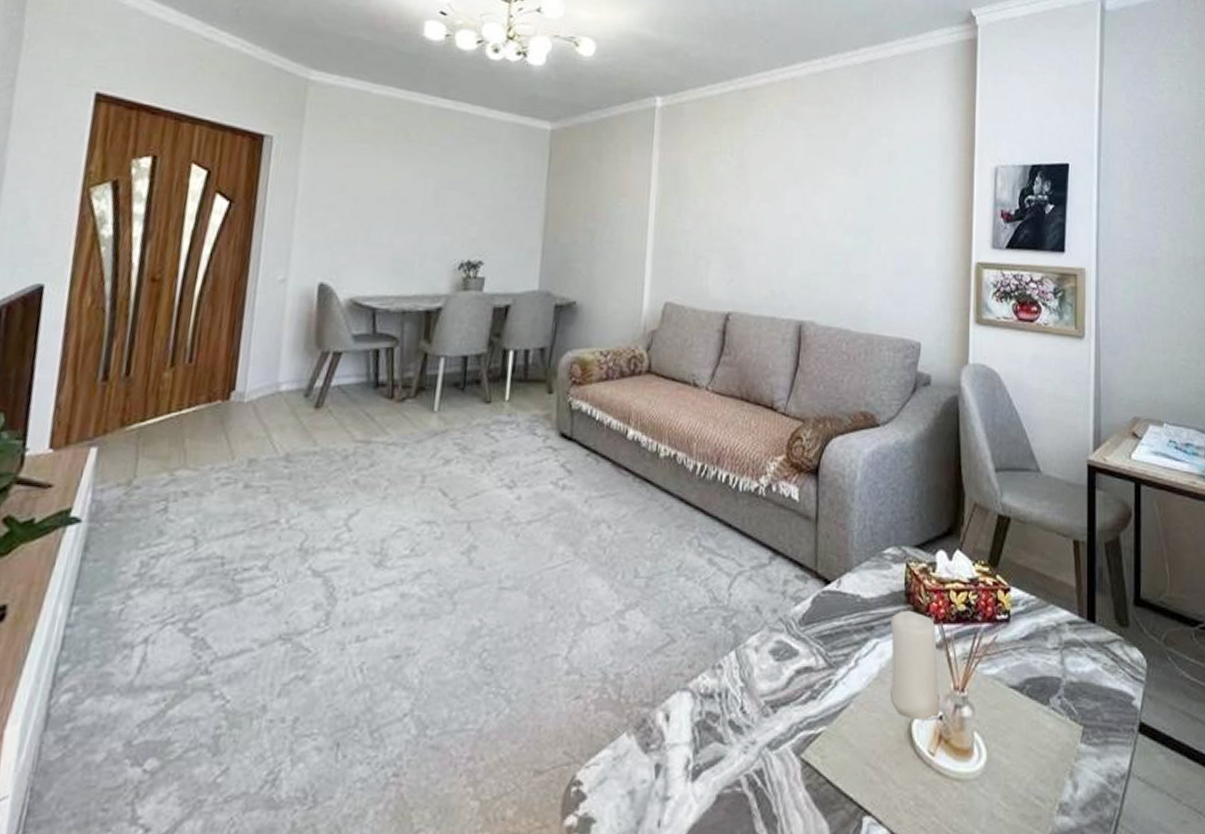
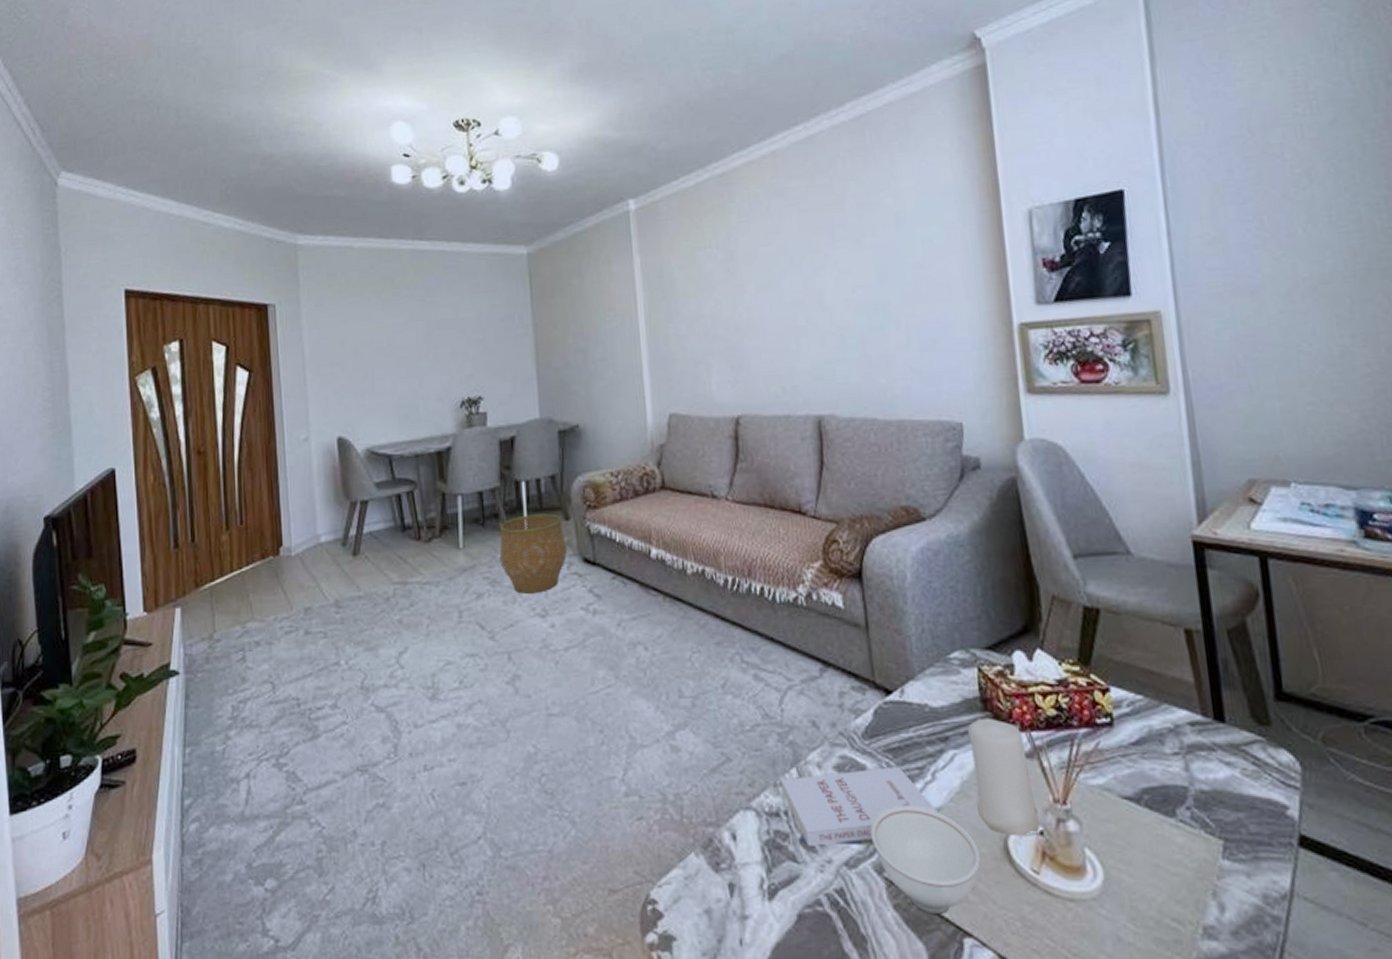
basket: none [474,384,547,464] -> present [499,513,568,594]
books: none [718,653,857,728] -> present [780,767,939,846]
bowl: none [794,690,887,795] -> present [870,805,980,915]

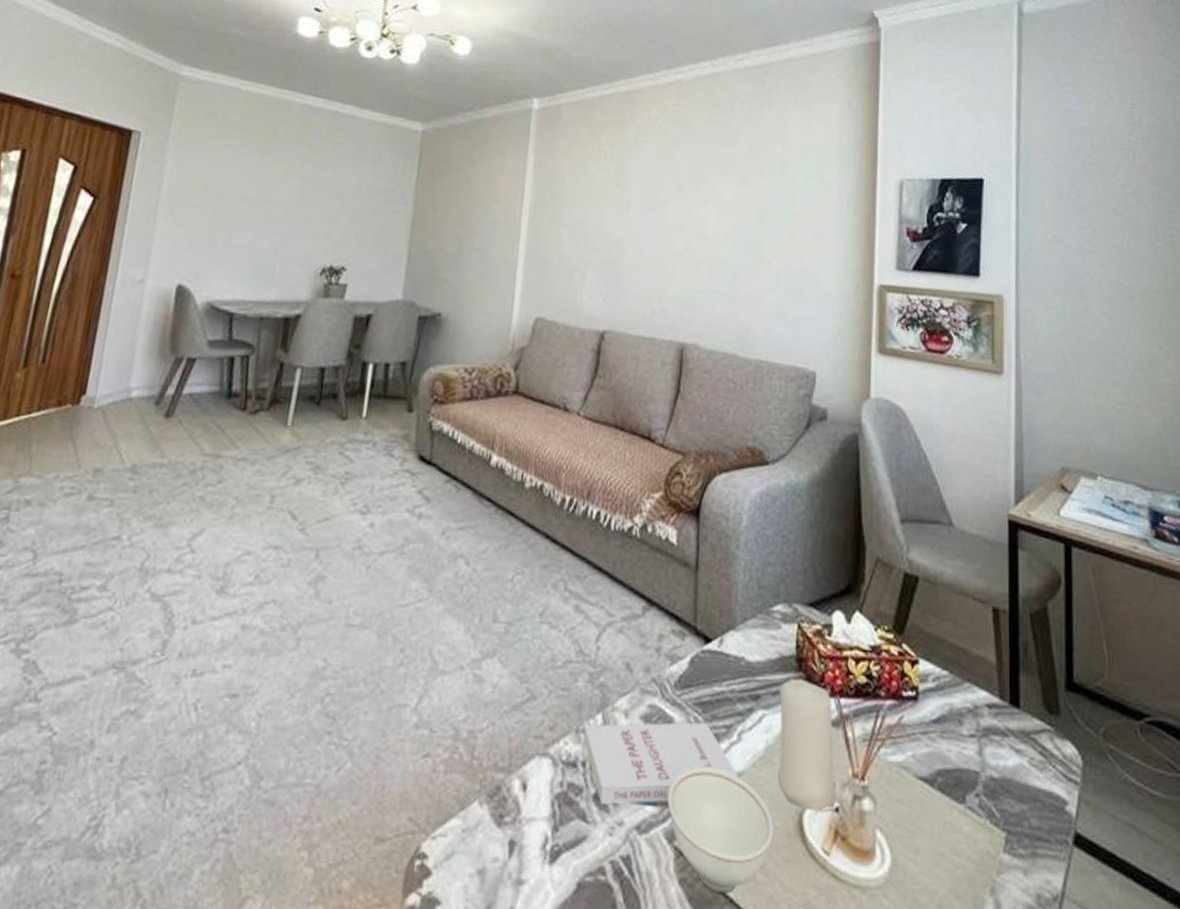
basket: present [499,513,568,594] -> none [328,400,405,487]

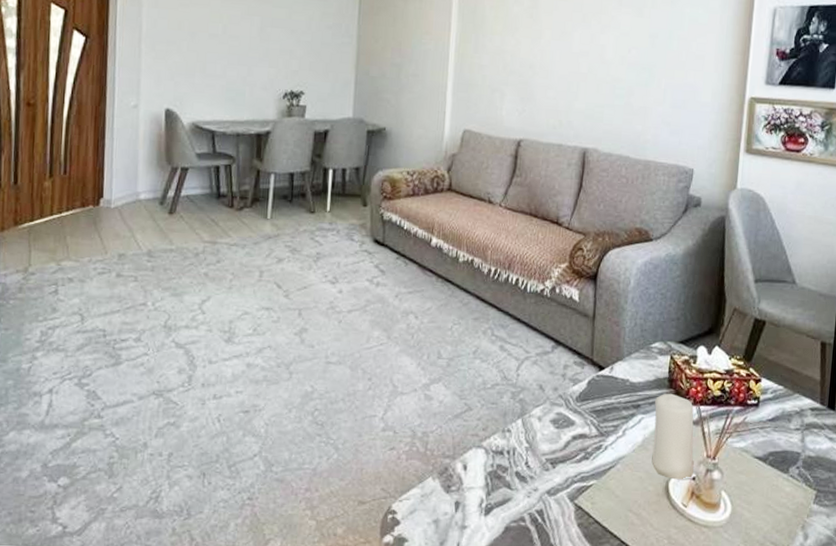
books: present [583,722,740,809] -> none [507,423,623,480]
bowl: present [667,766,774,895] -> none [569,452,647,533]

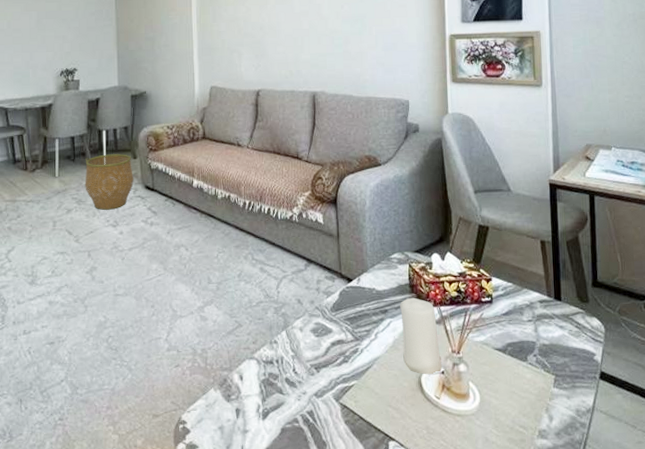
basket: none [301,198,362,264] -> present [85,154,135,210]

